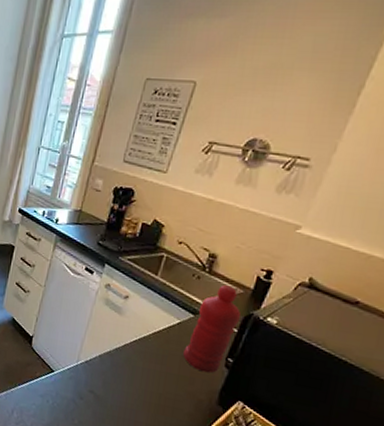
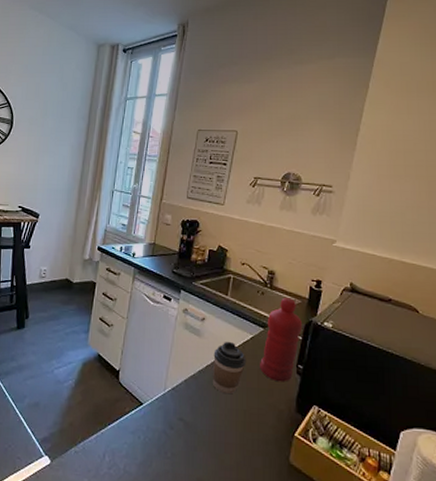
coffee cup: none [129,323,170,376] -> present [213,341,247,395]

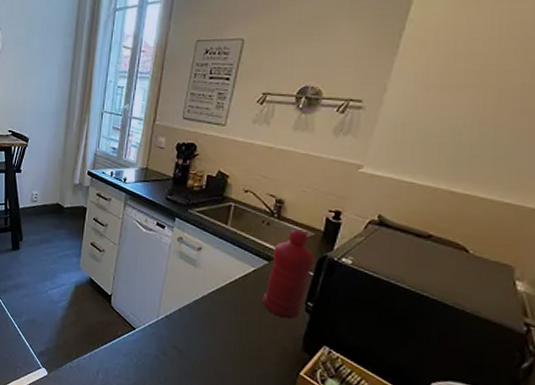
coffee cup: present [213,341,247,395] -> none [209,272,247,327]

